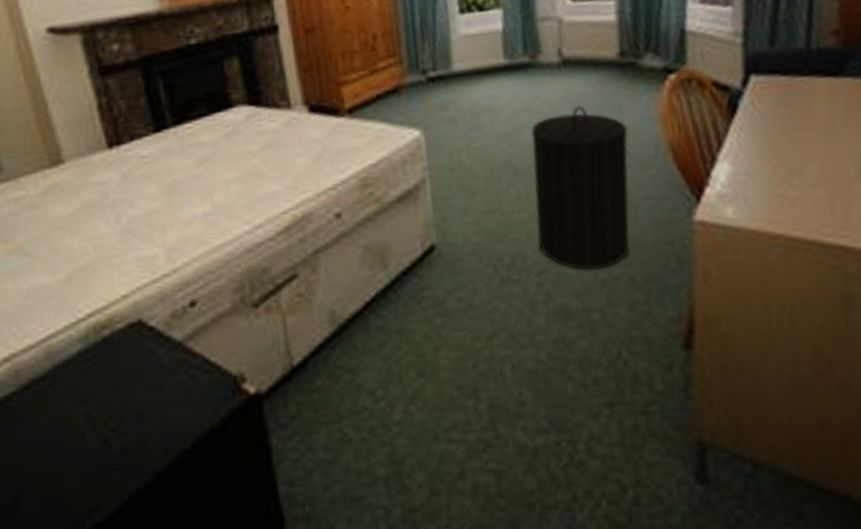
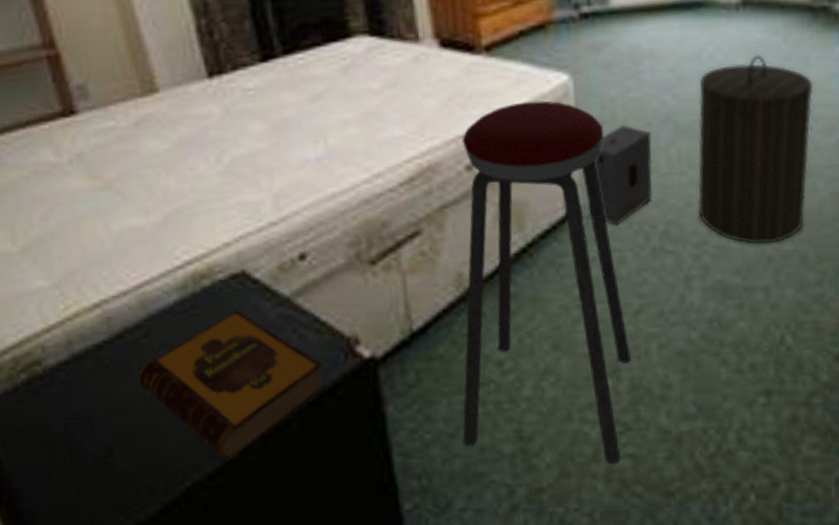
hardback book: none [44,356,216,501] -> present [138,309,326,461]
music stool: none [330,153,488,480] -> present [462,100,631,464]
cardboard box: none [442,170,498,260] -> present [587,124,653,226]

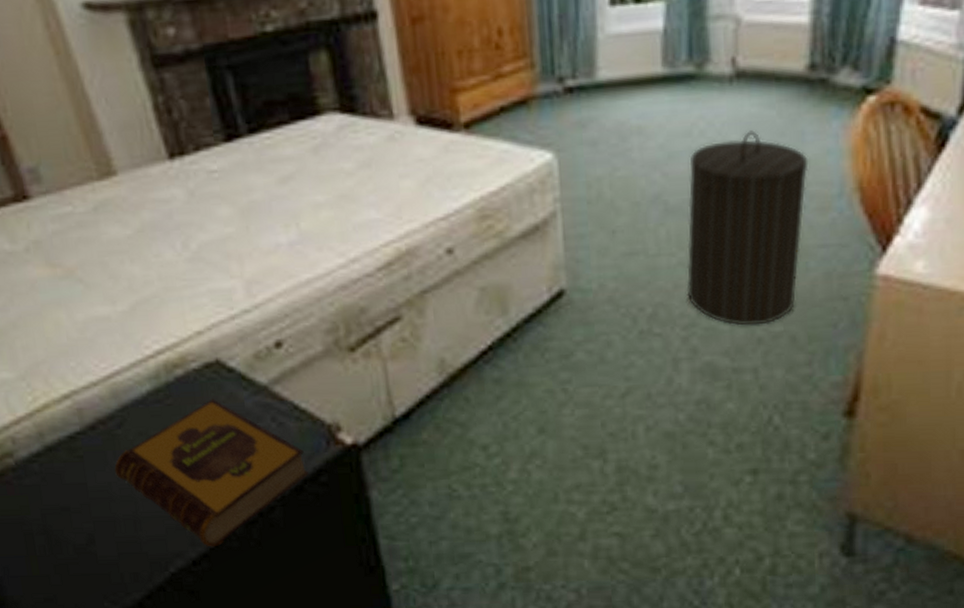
music stool: present [462,100,631,464] -> none [441,180,618,542]
cardboard box: present [587,124,653,226] -> none [573,204,641,309]

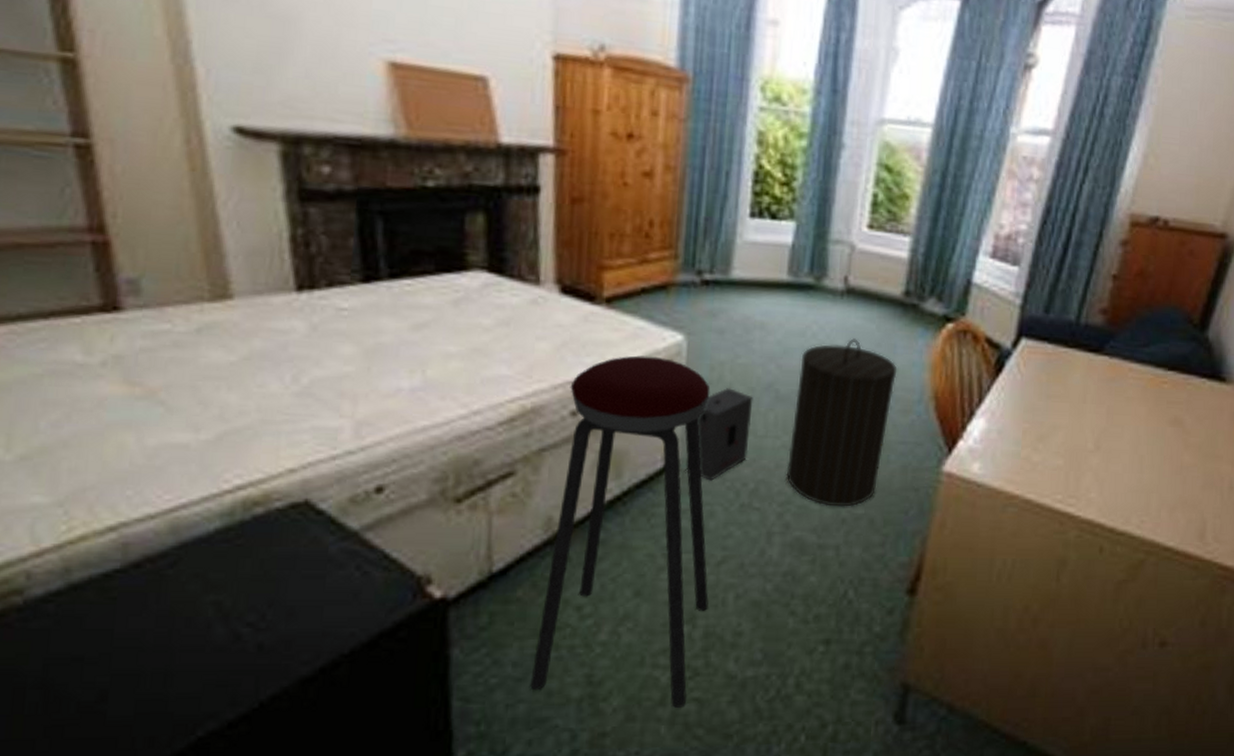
hardback book: present [114,398,309,548] -> none [154,541,387,708]
music stool: none [441,180,618,542] -> present [530,355,711,708]
cardboard box: none [573,204,641,309] -> present [685,387,753,481]

